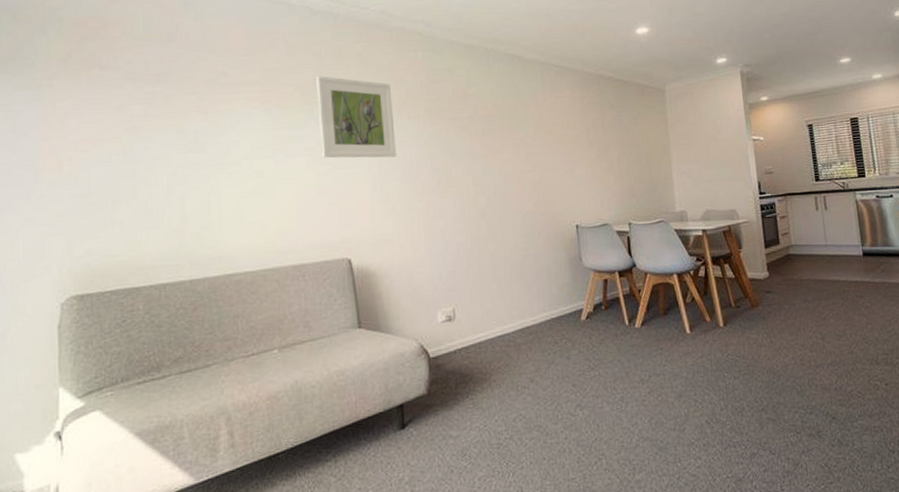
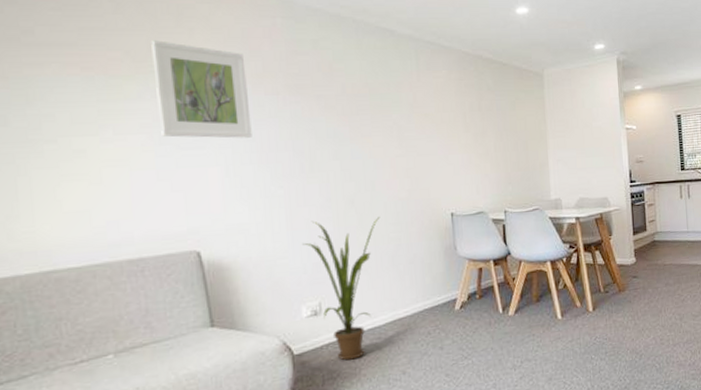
house plant: none [438,228,509,366] -> present [302,217,380,361]

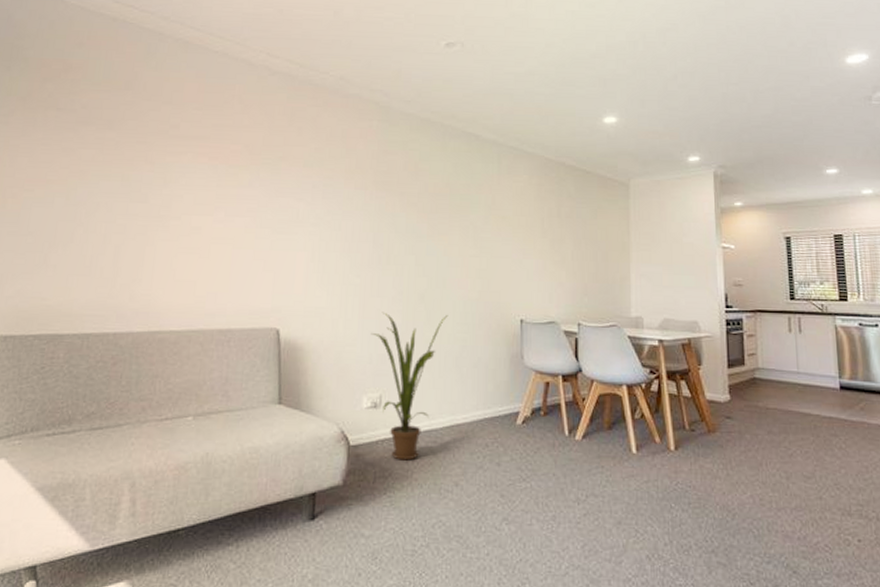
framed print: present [151,40,252,138] -> none [263,137,341,227]

